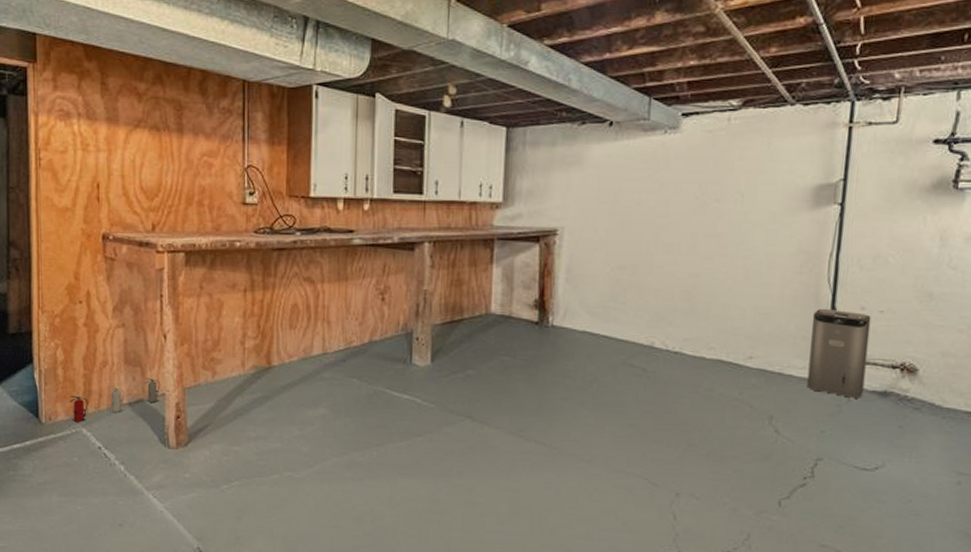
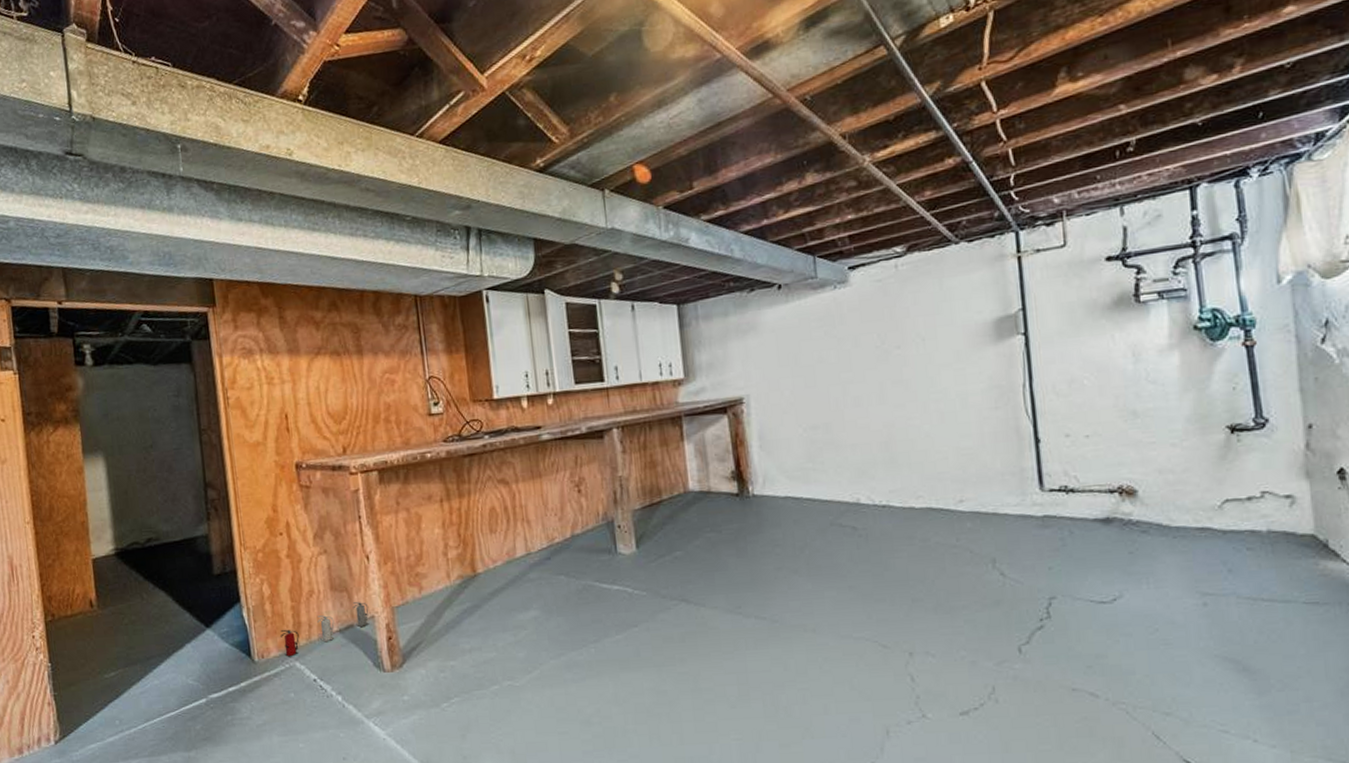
dehumidifier: present [807,308,872,399] -> none [1018,440,1085,531]

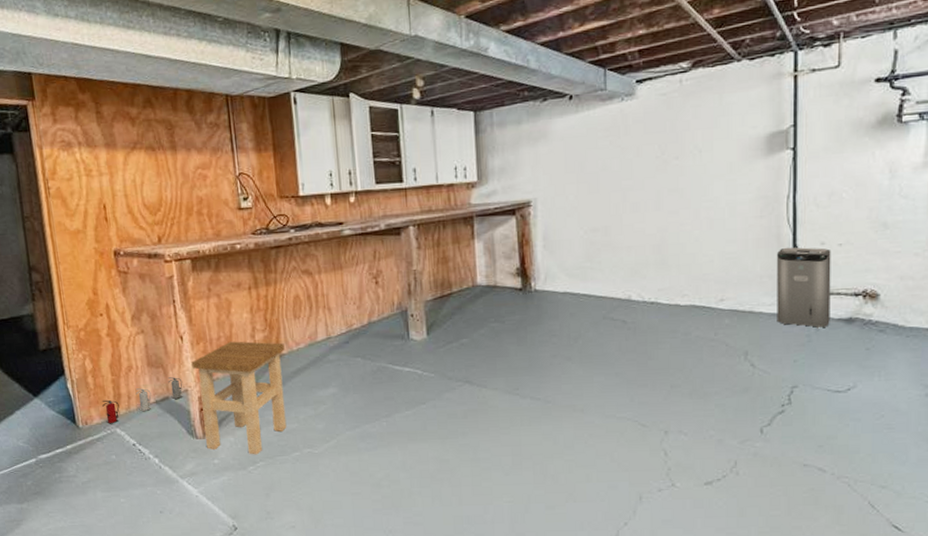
stool: none [378,560,484,690] -> present [191,341,287,455]
dehumidifier: none [1018,440,1085,531] -> present [777,247,831,329]

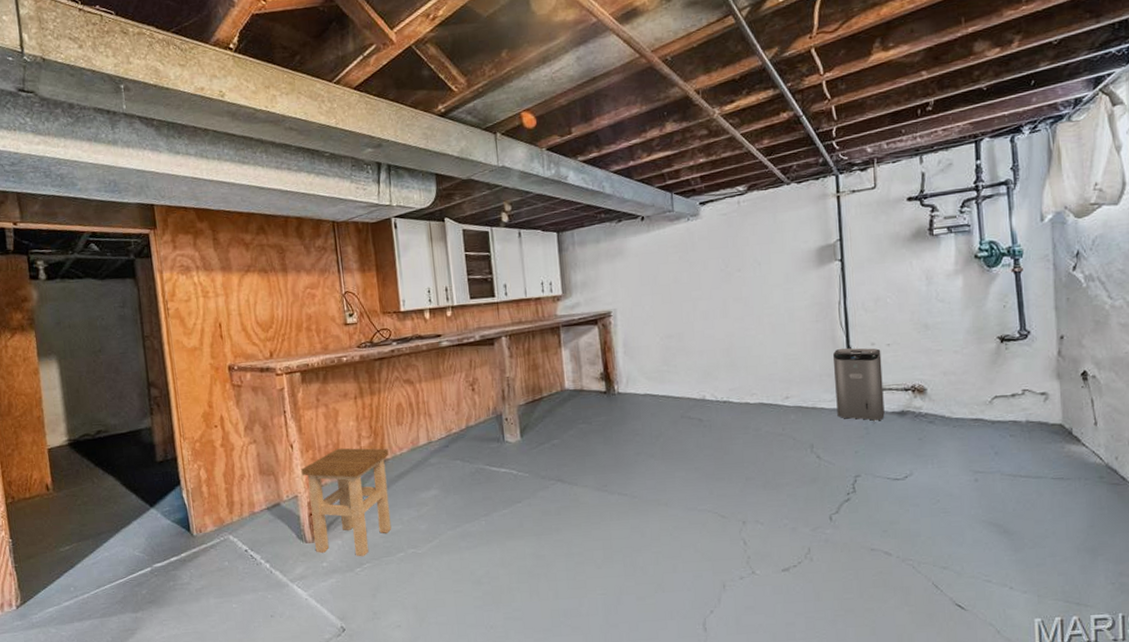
fire extinguisher: present [102,377,183,424] -> none [216,484,293,531]

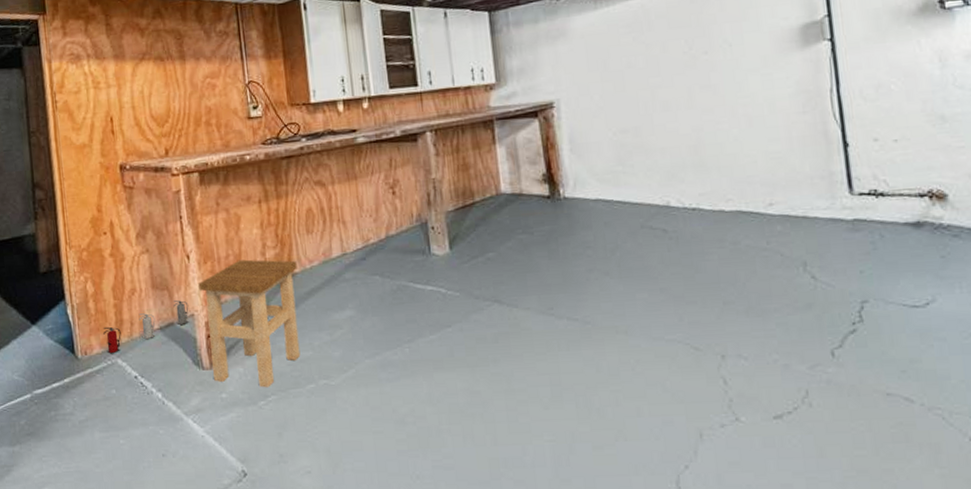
fire extinguisher: none [216,484,293,531] -> present [103,300,189,354]
dehumidifier: present [833,348,885,422] -> none [826,144,896,235]

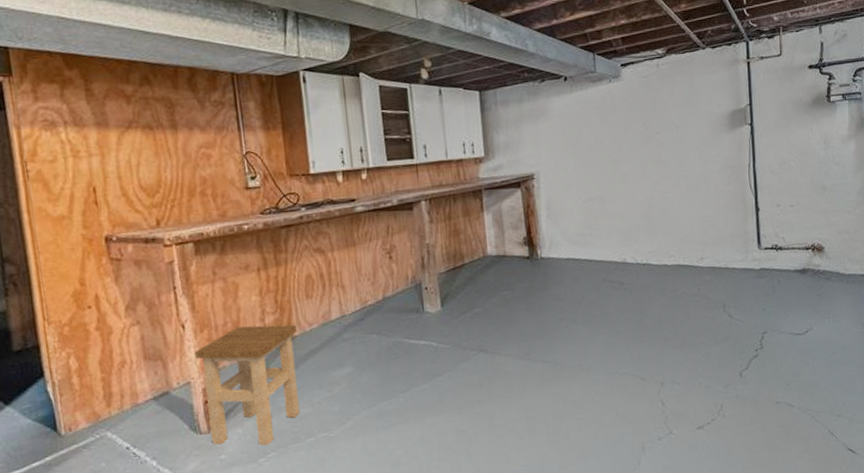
fire extinguisher: present [103,300,189,354] -> none [89,369,185,428]

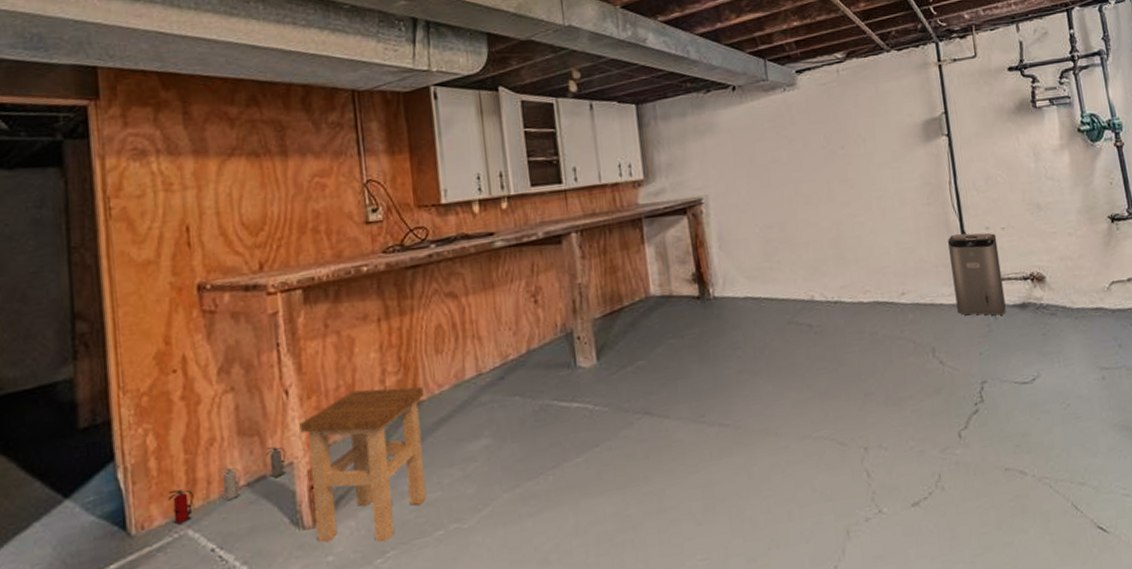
fire extinguisher: none [89,369,185,428] -> present [168,446,287,525]
dehumidifier: none [744,209,789,280] -> present [948,232,1006,317]

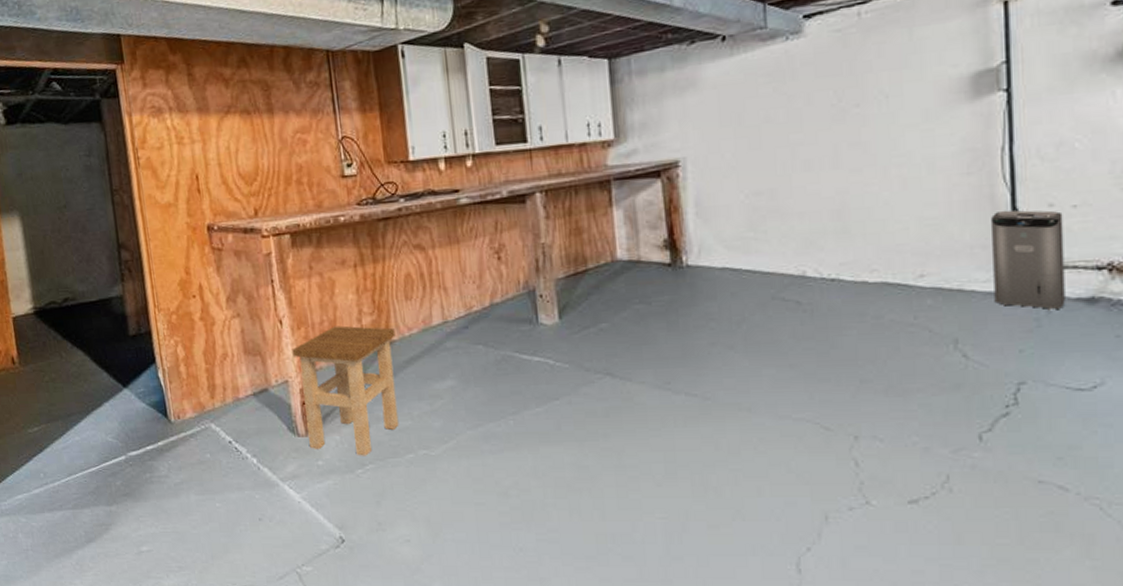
fire extinguisher: present [168,446,287,525] -> none [195,366,283,419]

